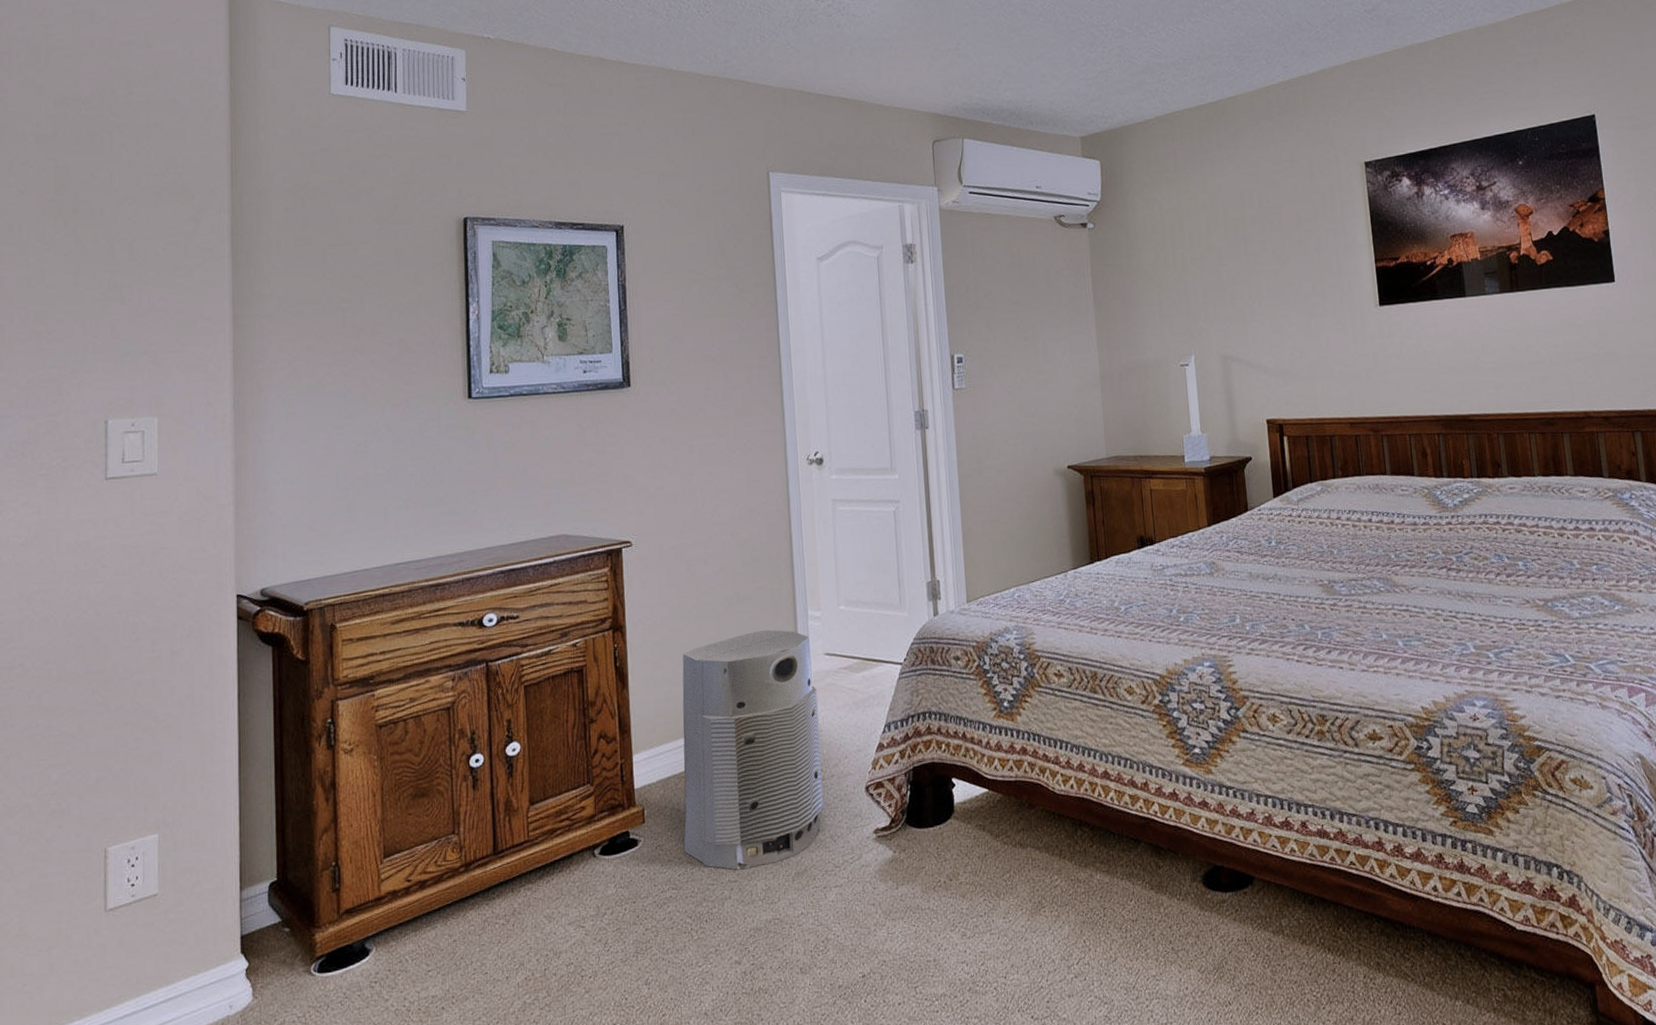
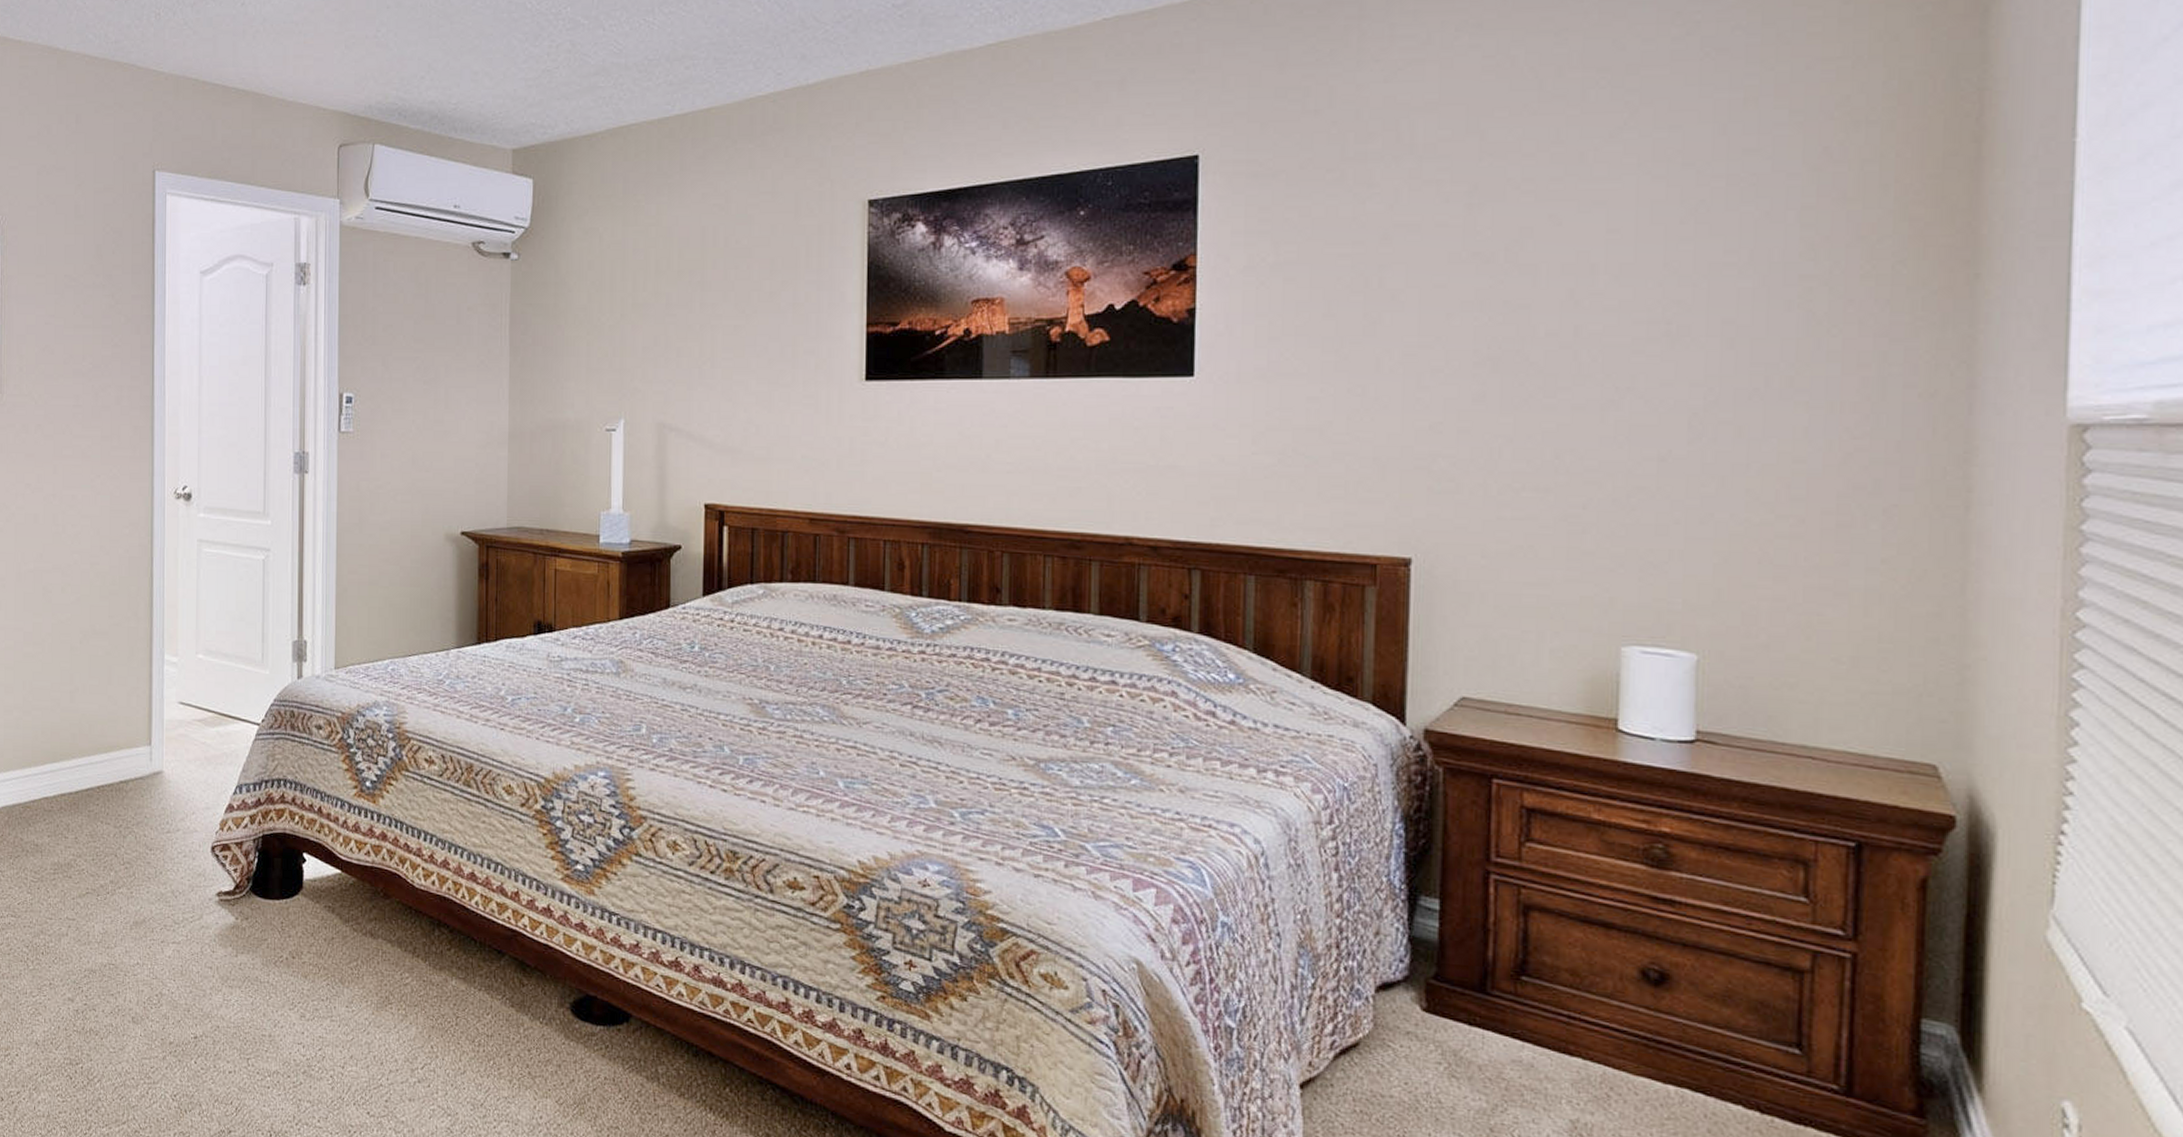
air purifier: present [682,629,823,870] -> none [24,668,169,909]

